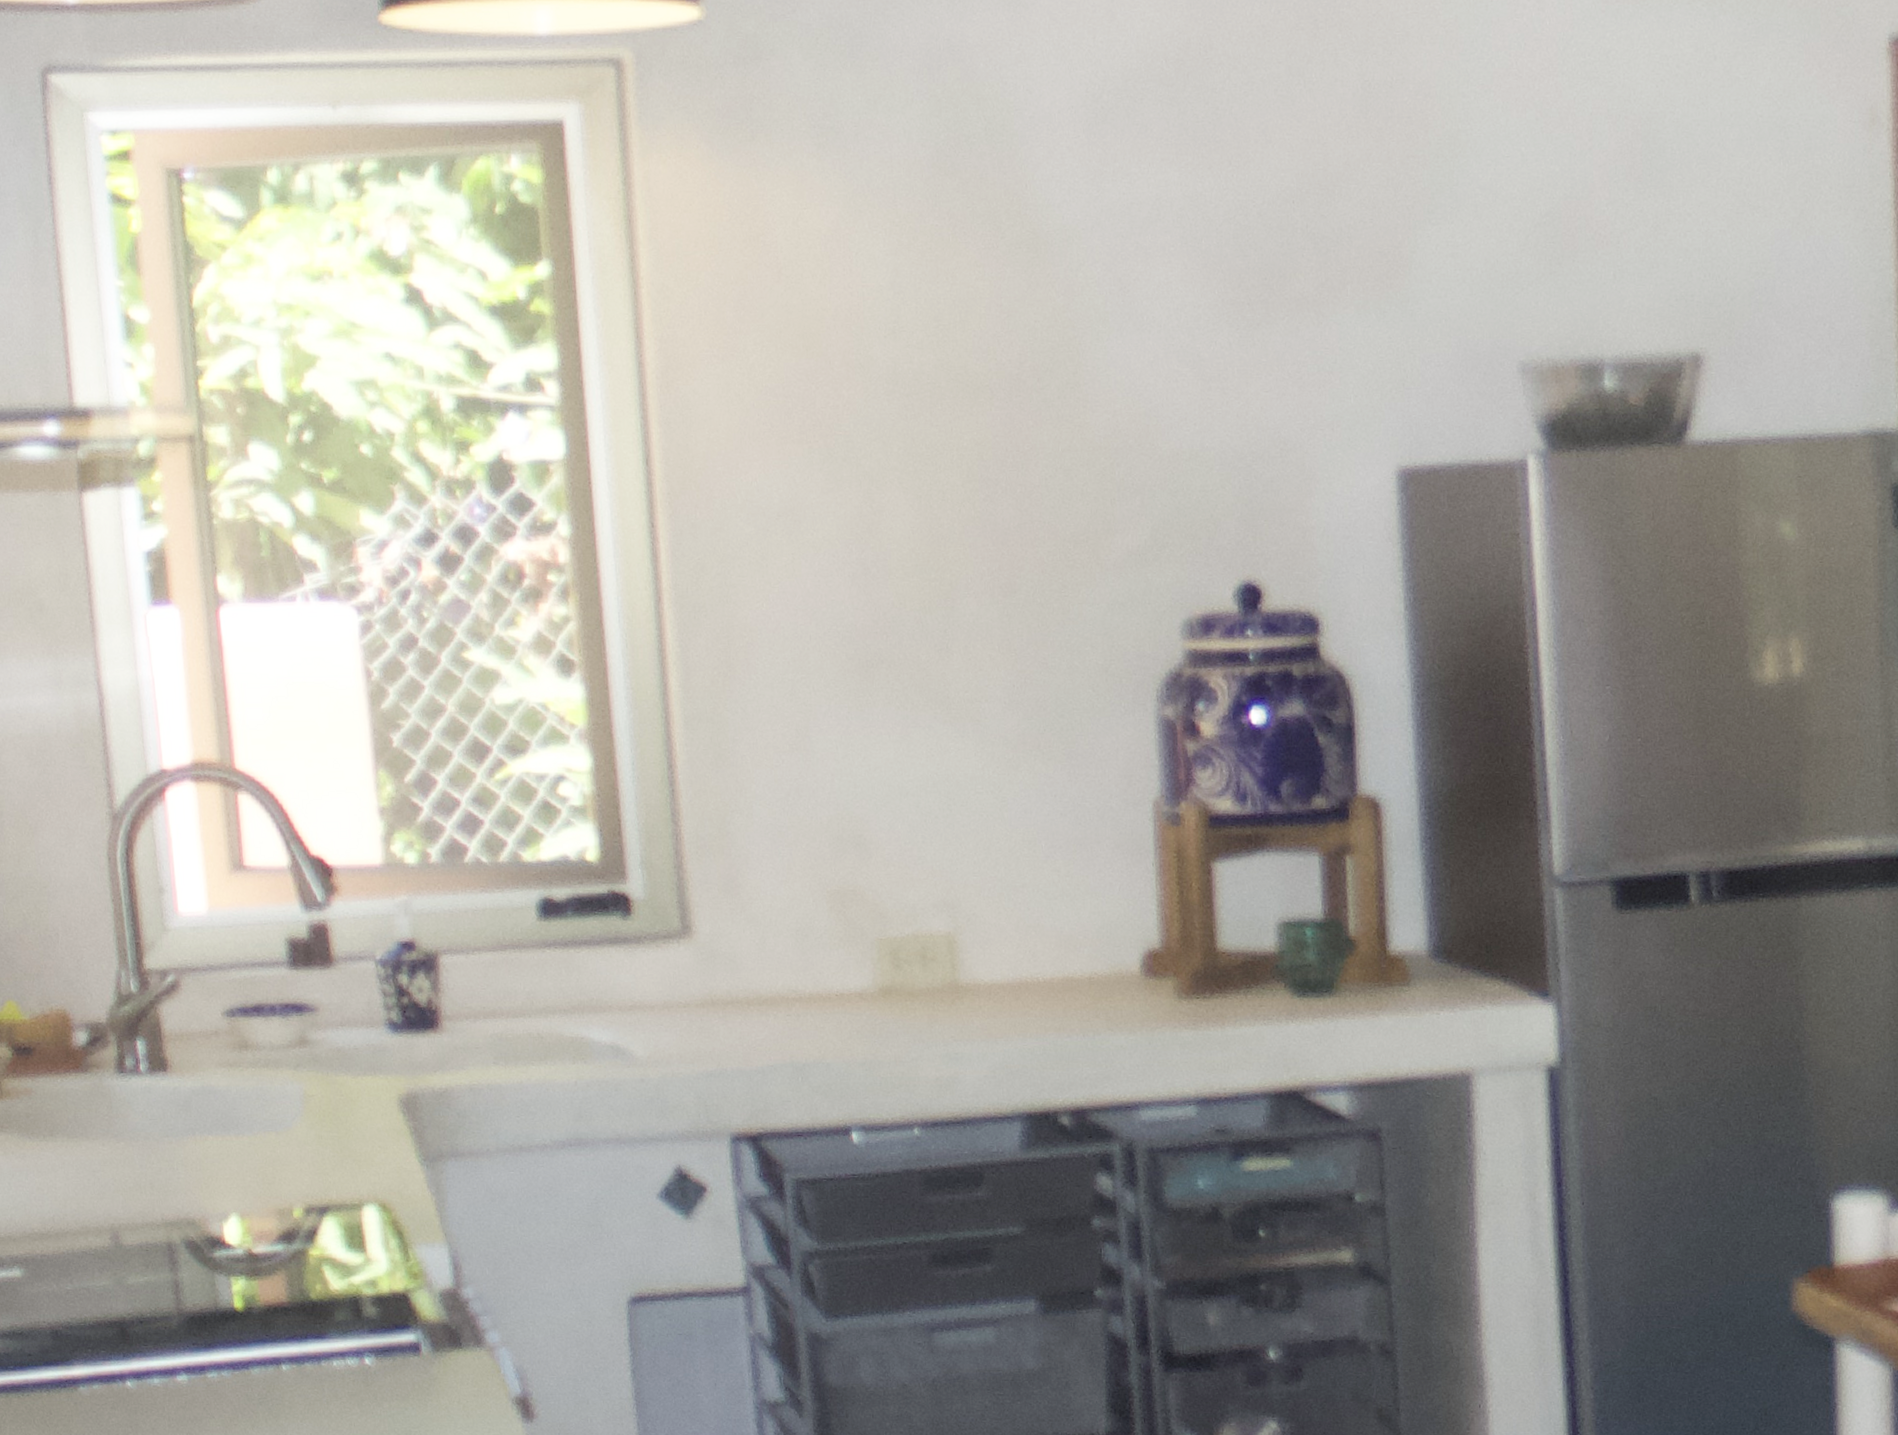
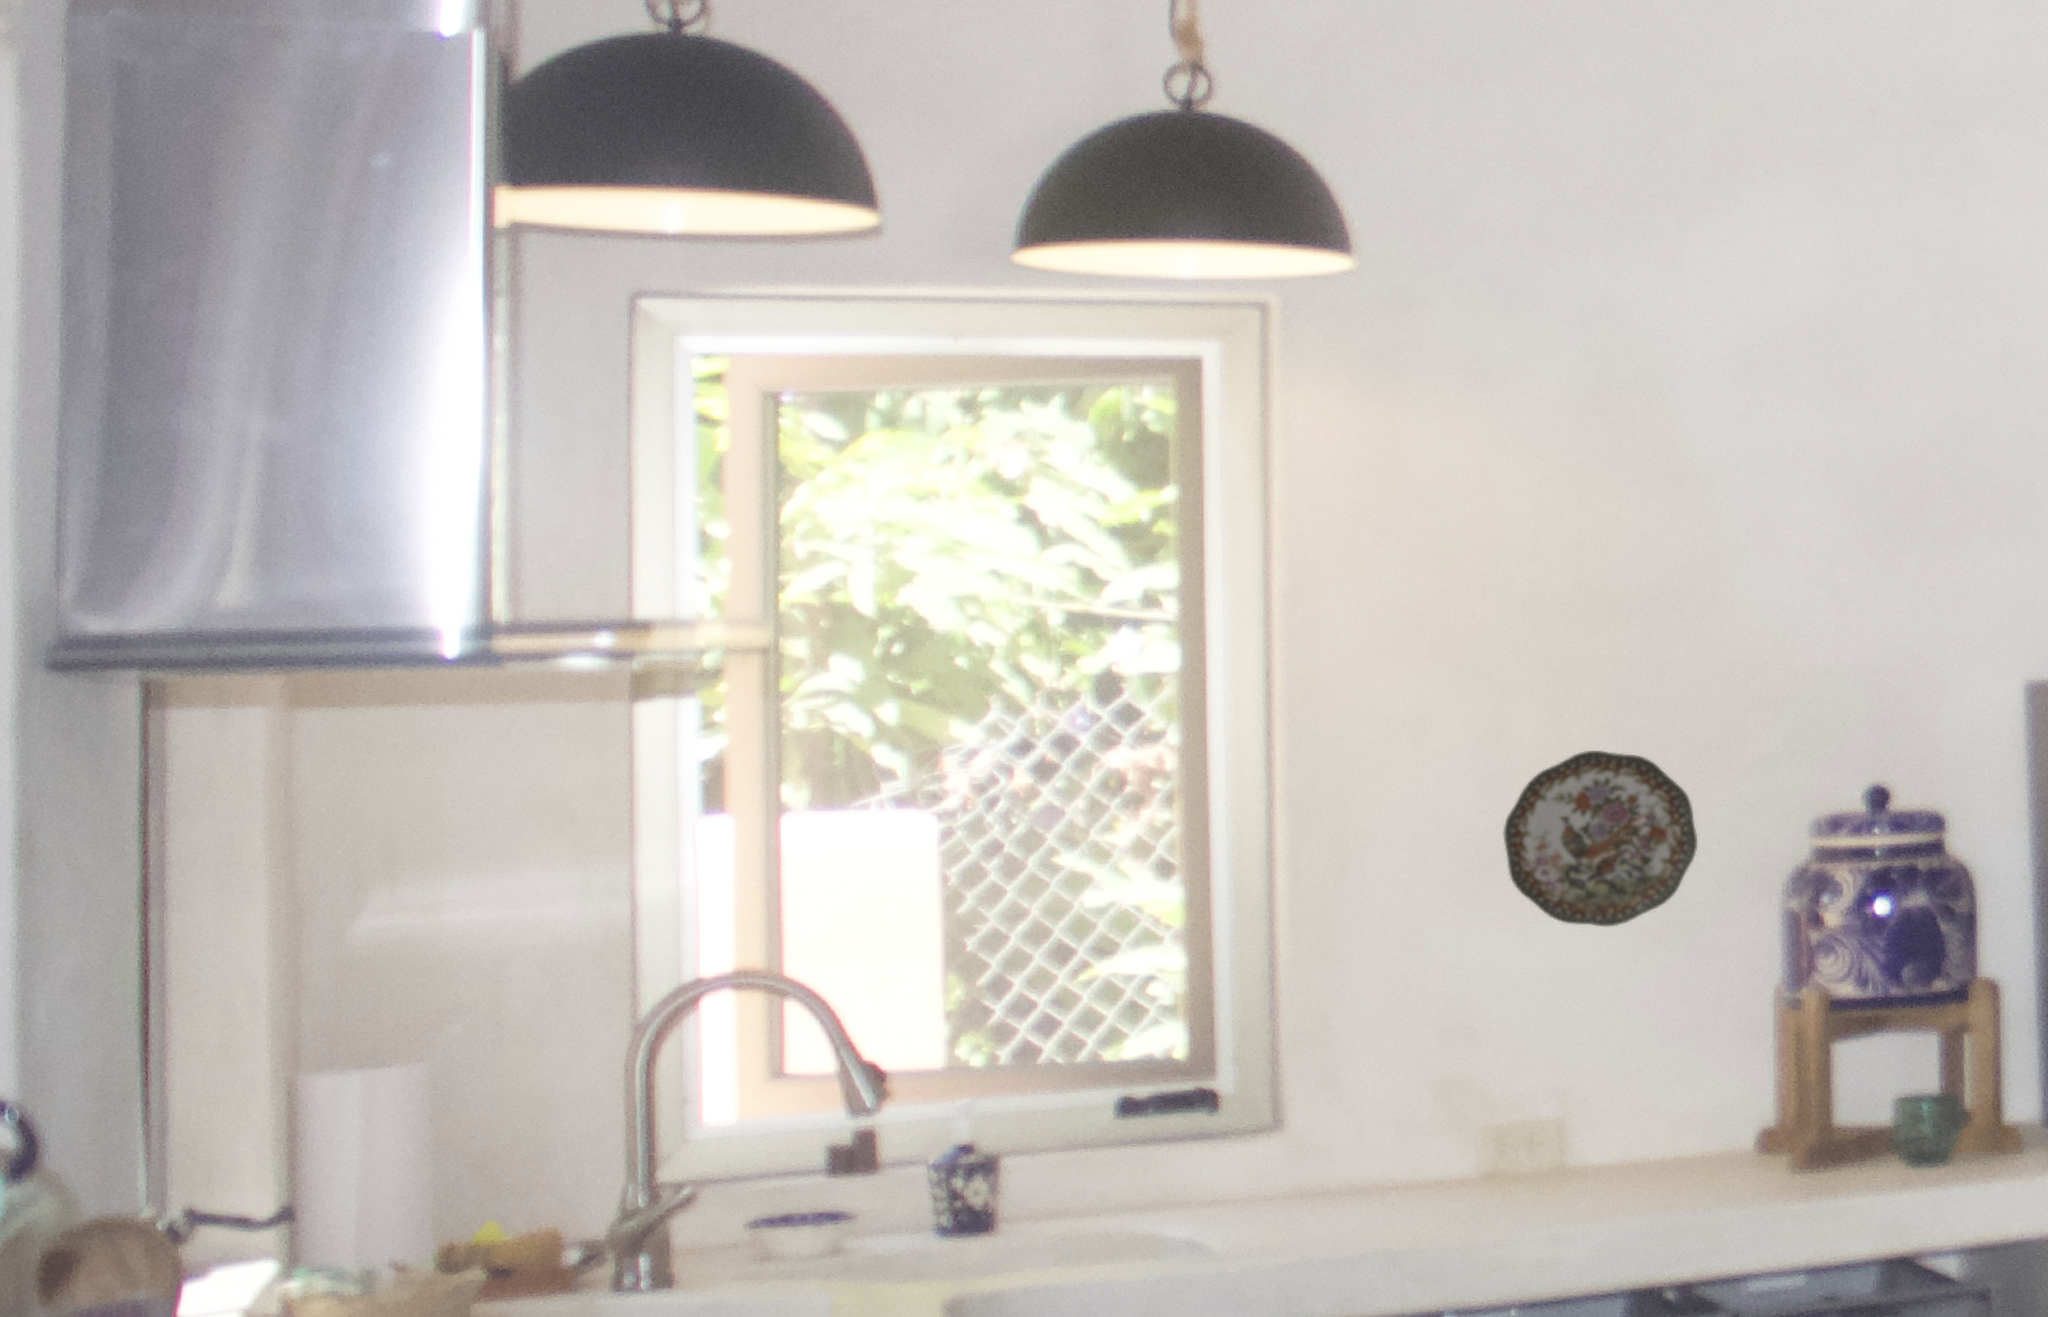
decorative plate: none [879,542,1072,734] -> present [1503,749,1699,928]

